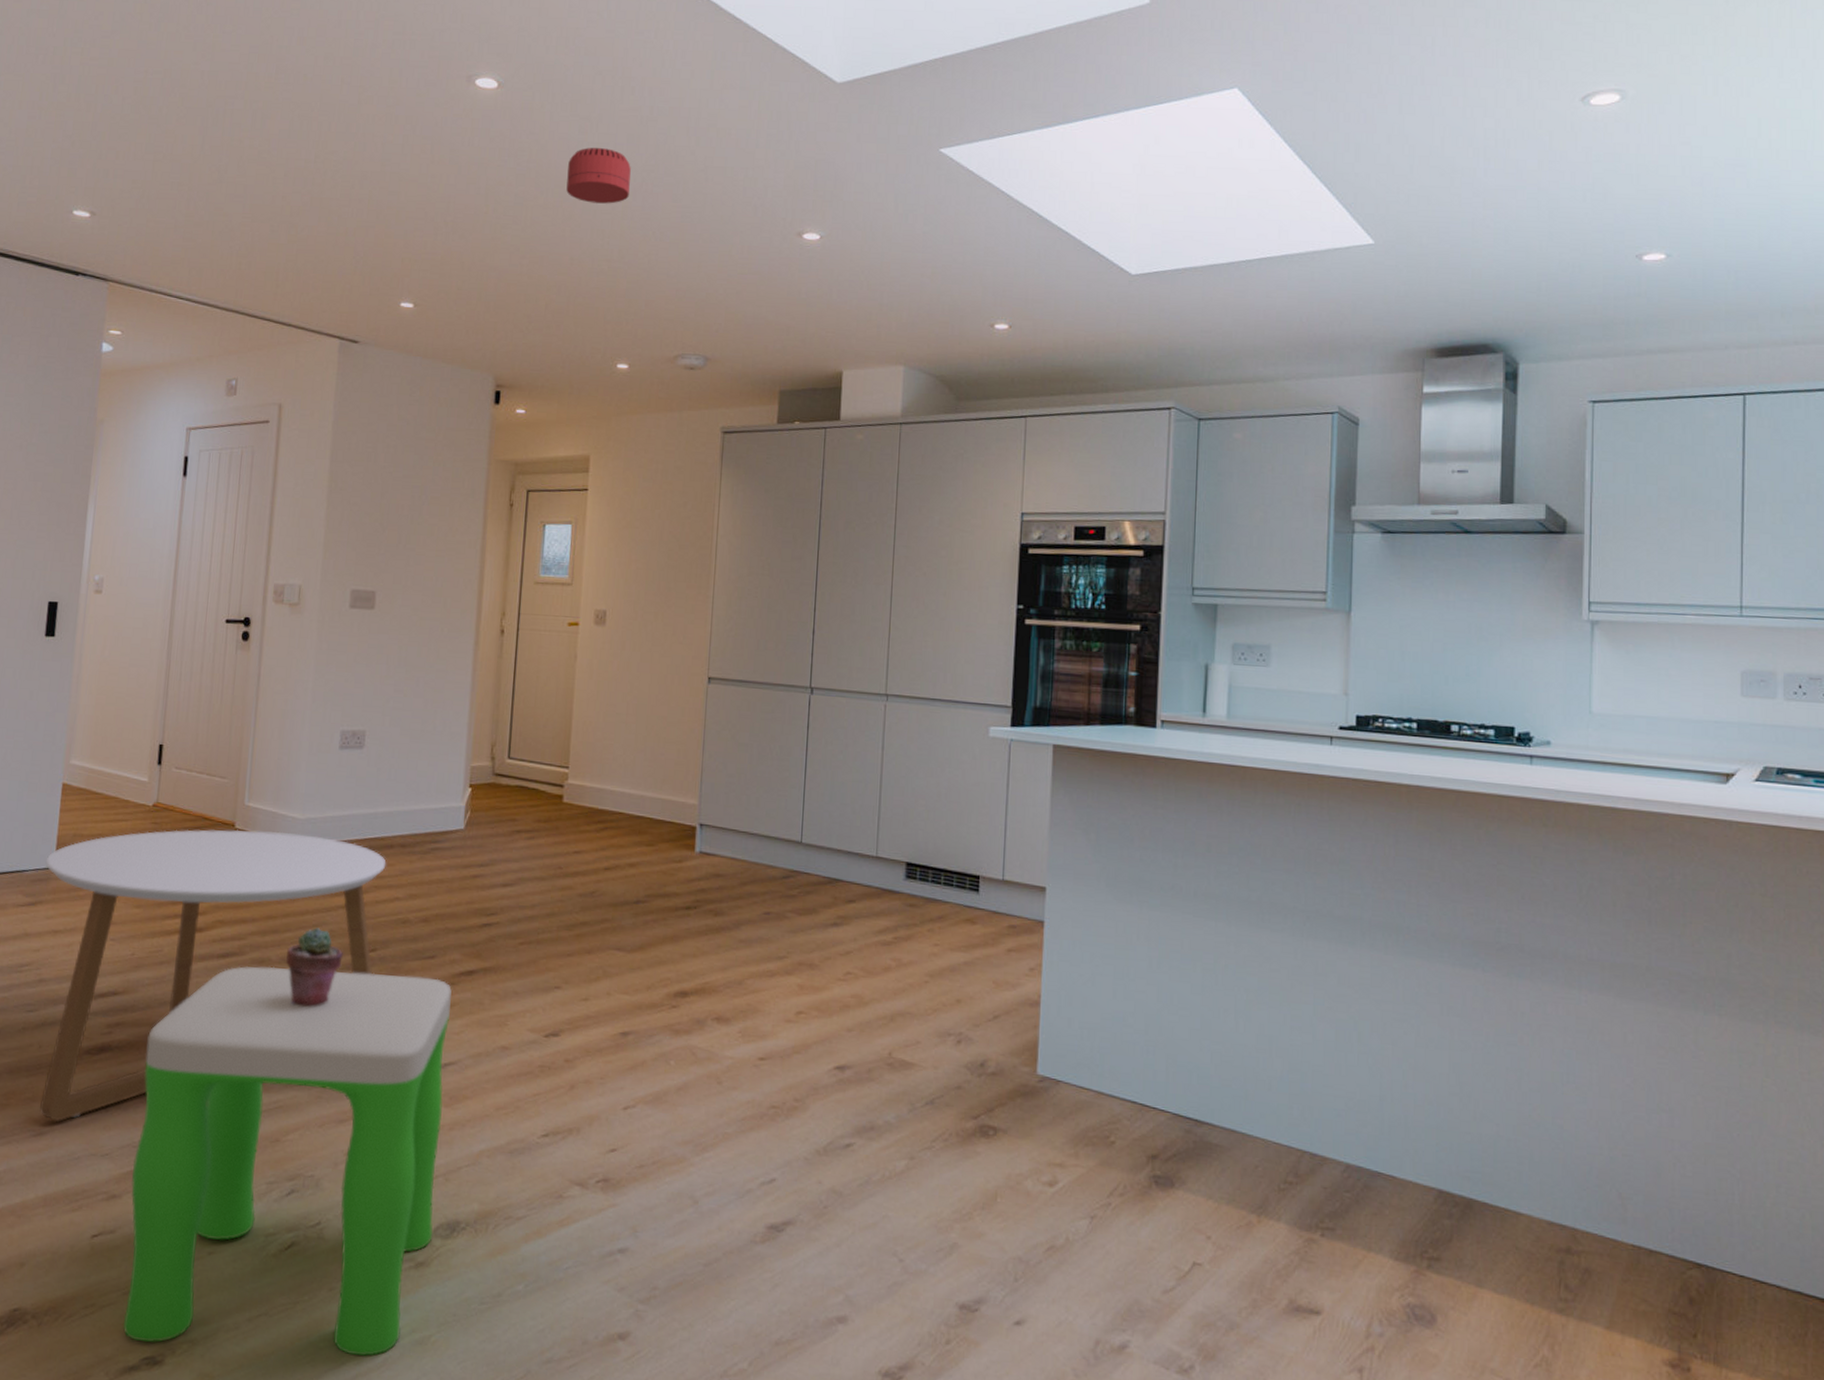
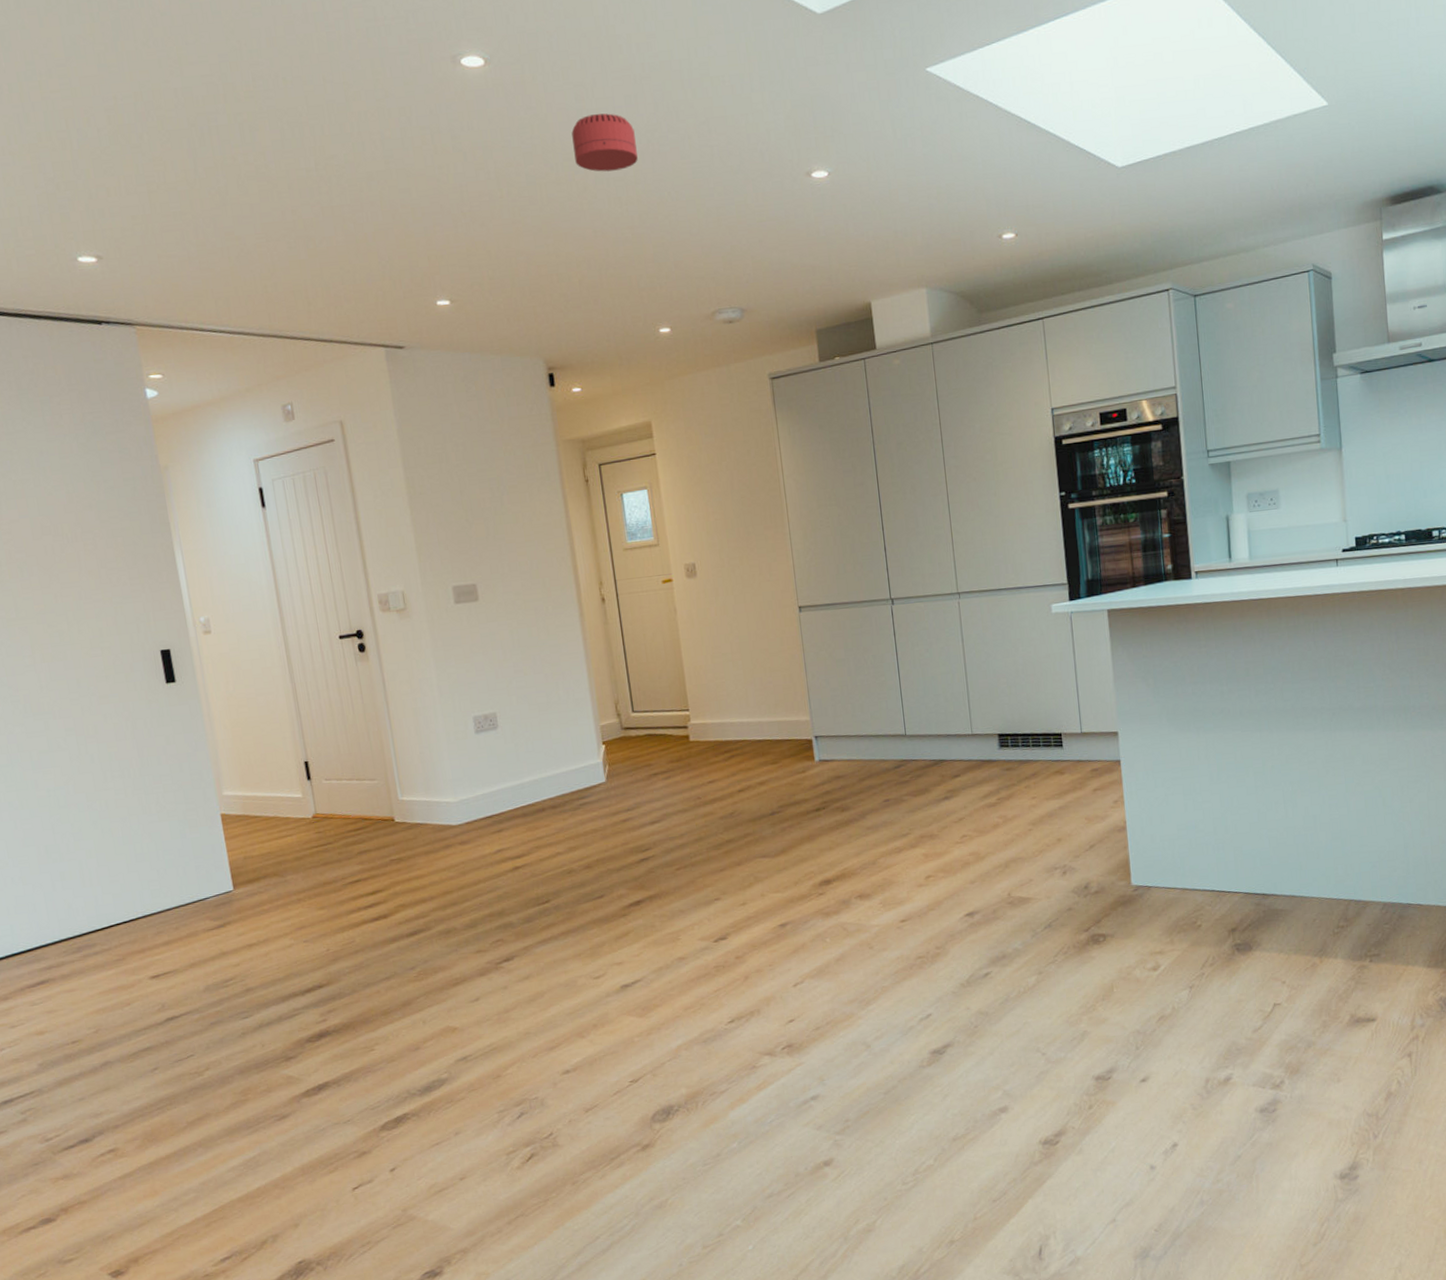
coffee table: present [40,829,387,1123] -> none [223,813,551,1105]
stool: present [122,966,452,1356] -> none [360,913,652,1261]
potted succulent: present [285,928,344,1007] -> none [469,893,522,963]

